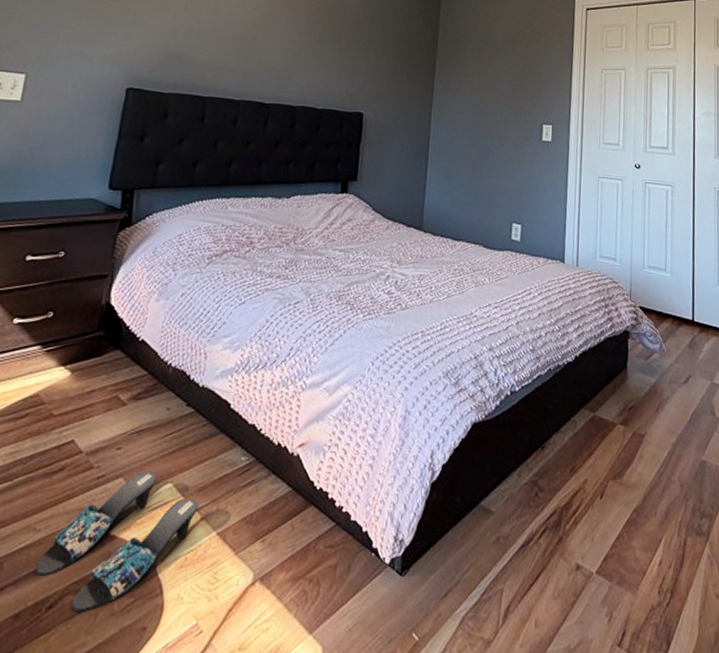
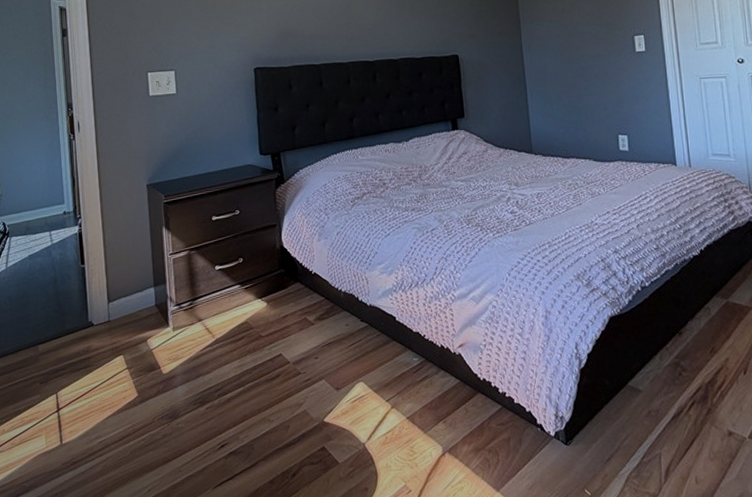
slippers: present [34,471,199,612] -> none [276,373,388,478]

